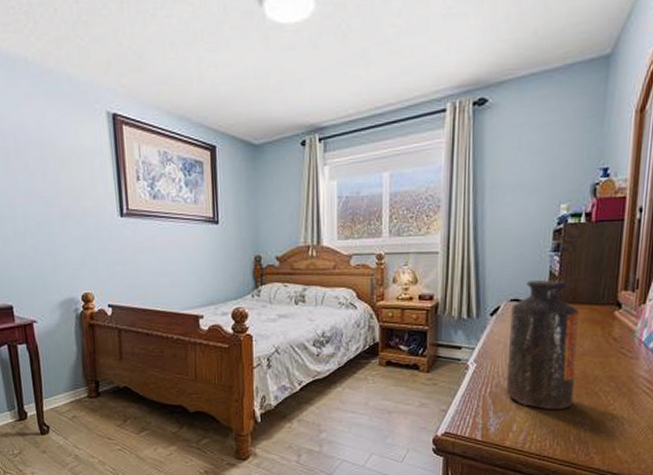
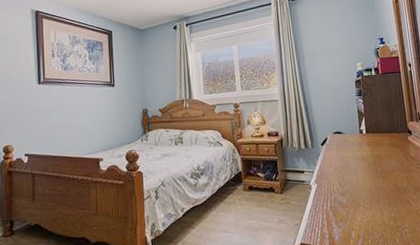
bottle: present [506,280,579,410] -> none [335,116,393,218]

